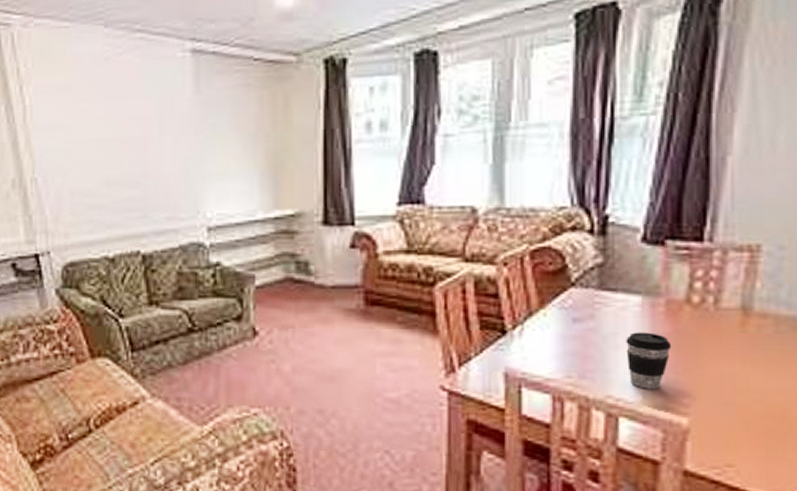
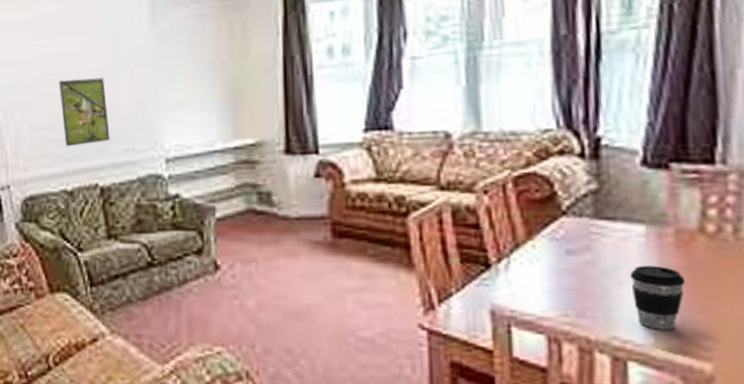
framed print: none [100,144,152,214] -> present [58,77,110,147]

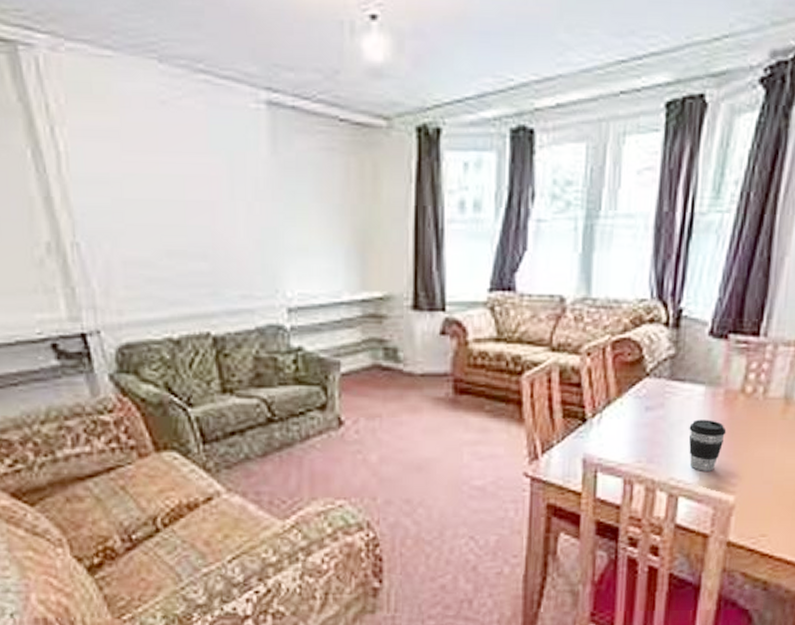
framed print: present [58,77,110,147] -> none [158,209,223,289]

